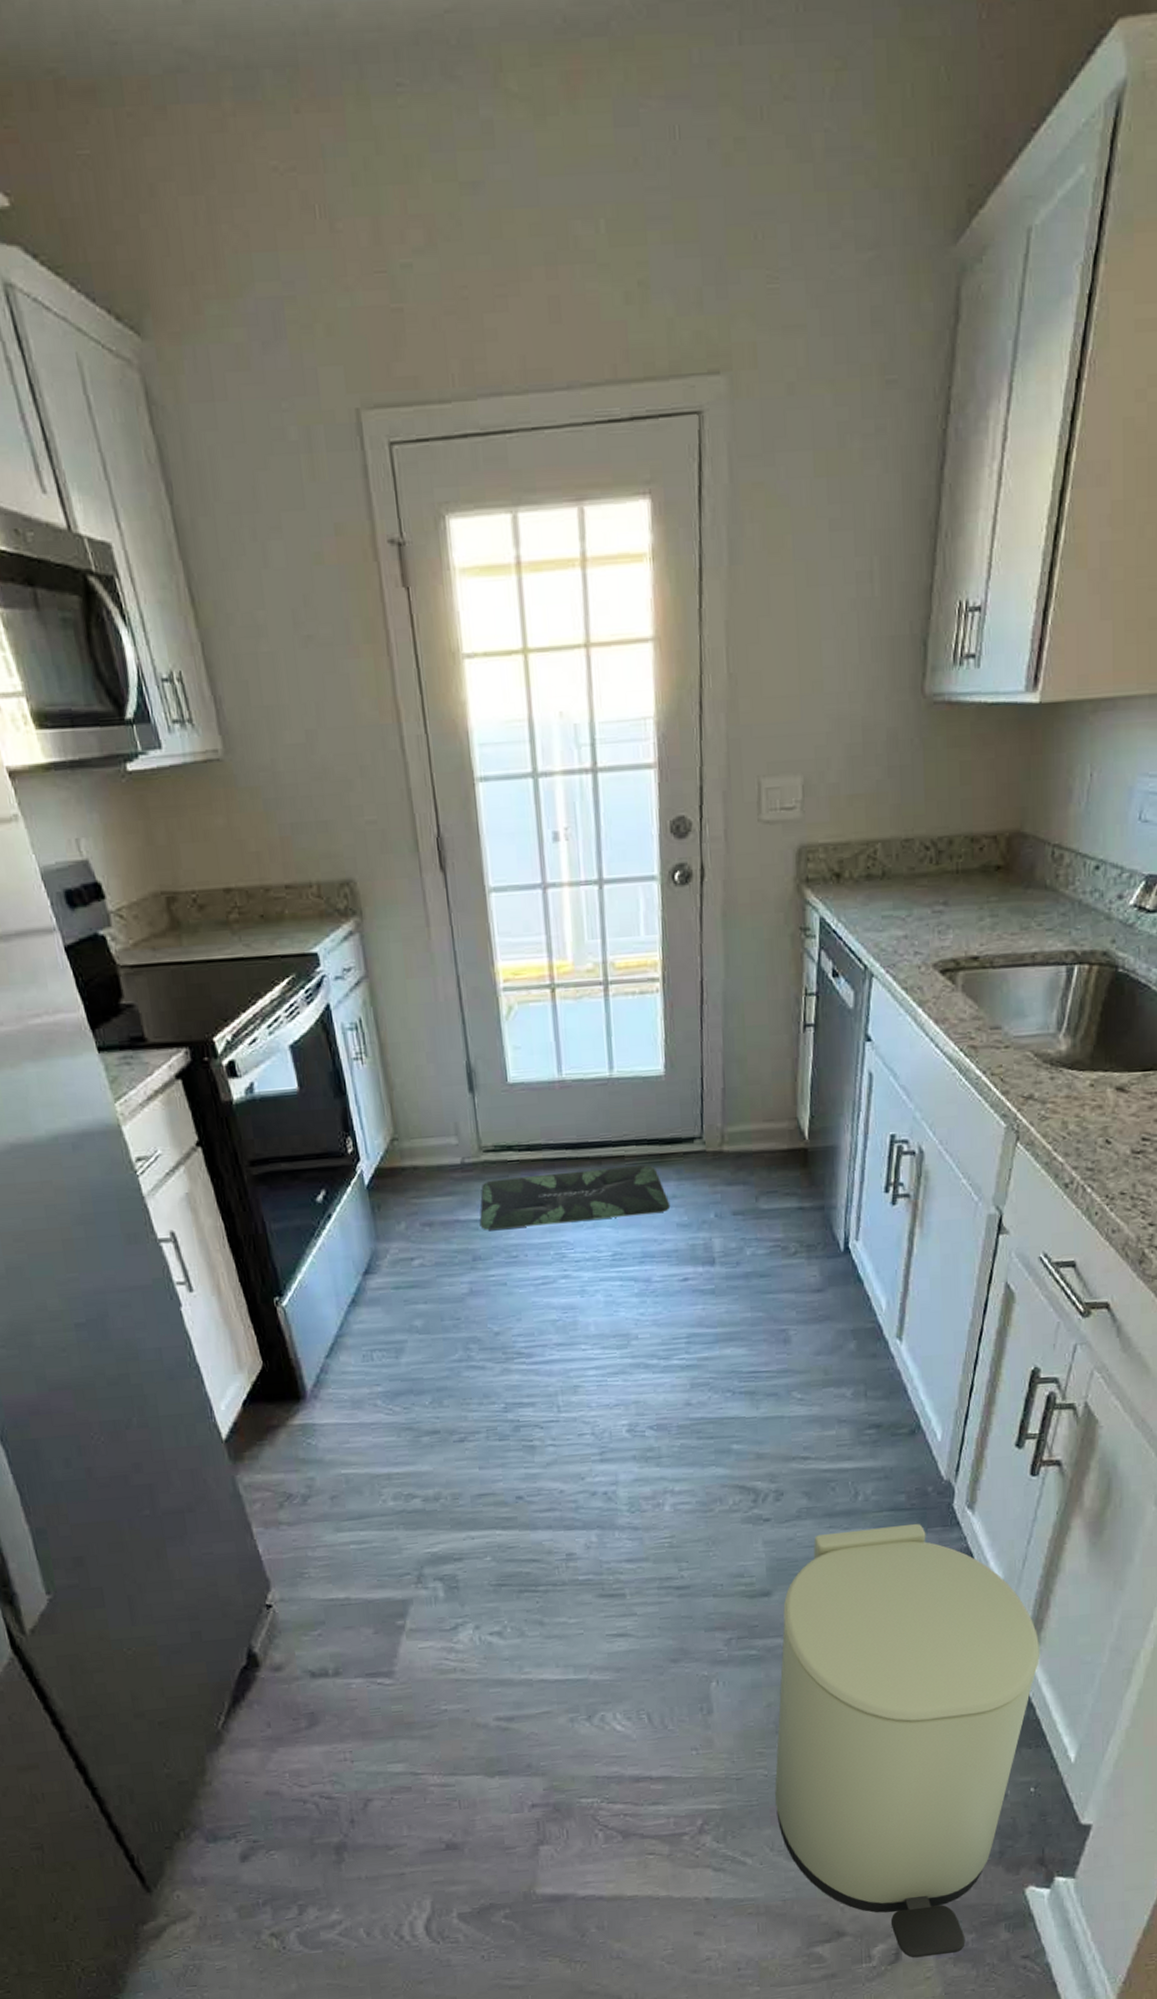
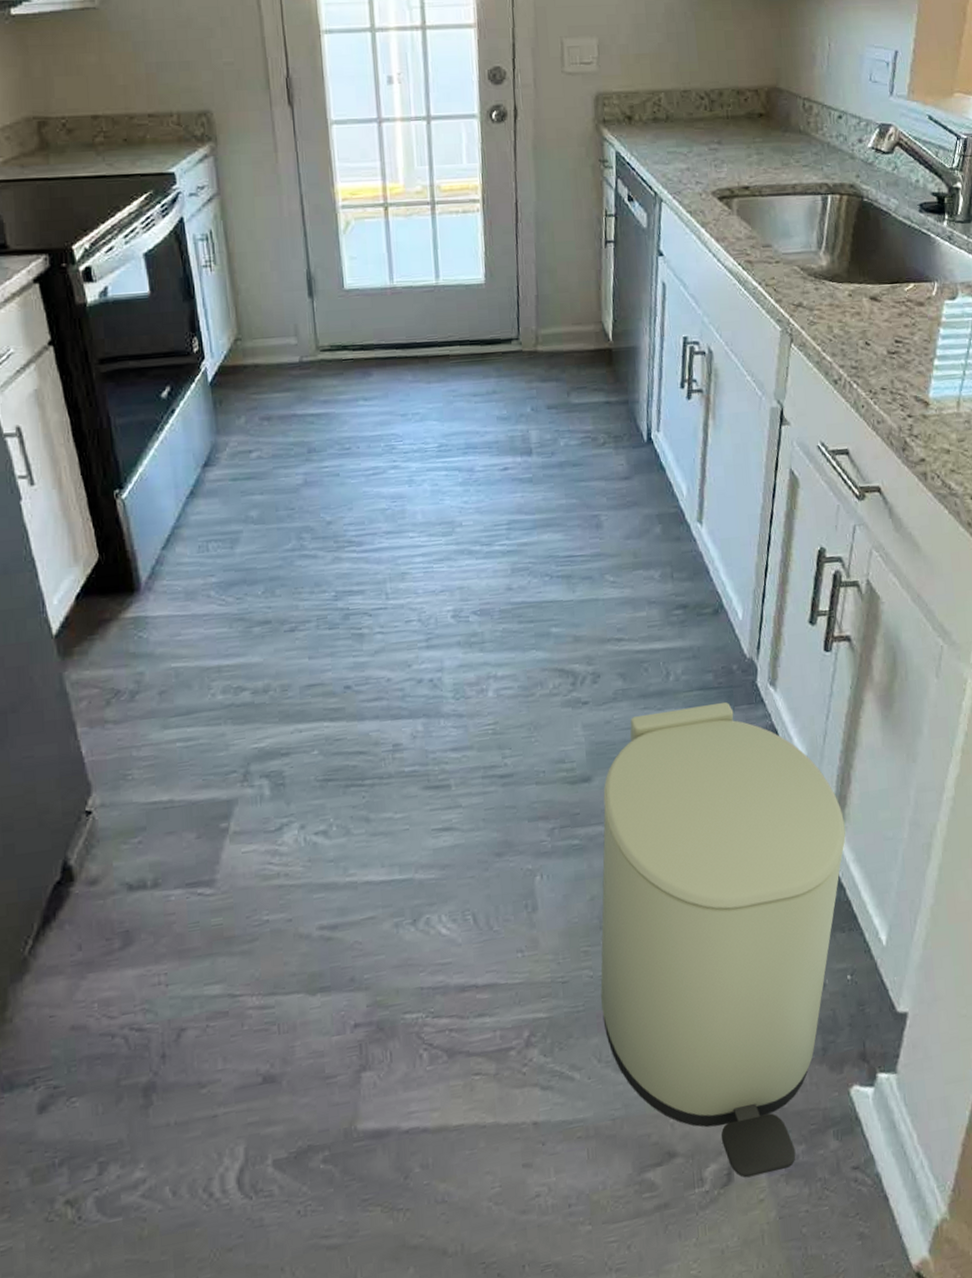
doormat: present [480,1165,671,1230] -> none [316,363,491,424]

